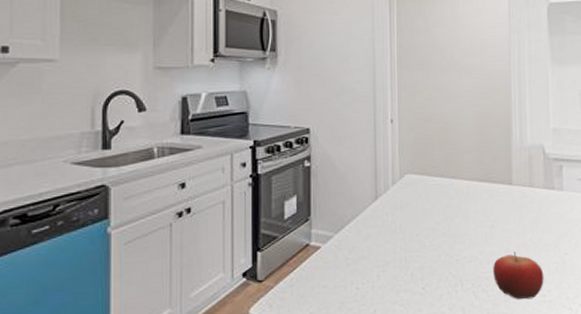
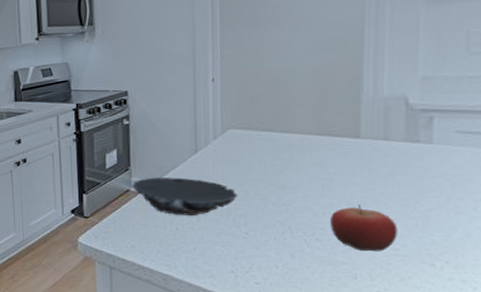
bowl: none [311,228,415,273] -> present [131,177,238,216]

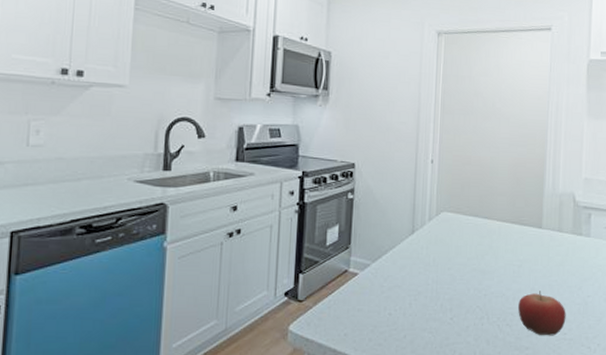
bowl: present [131,177,238,216] -> none [349,258,446,300]

